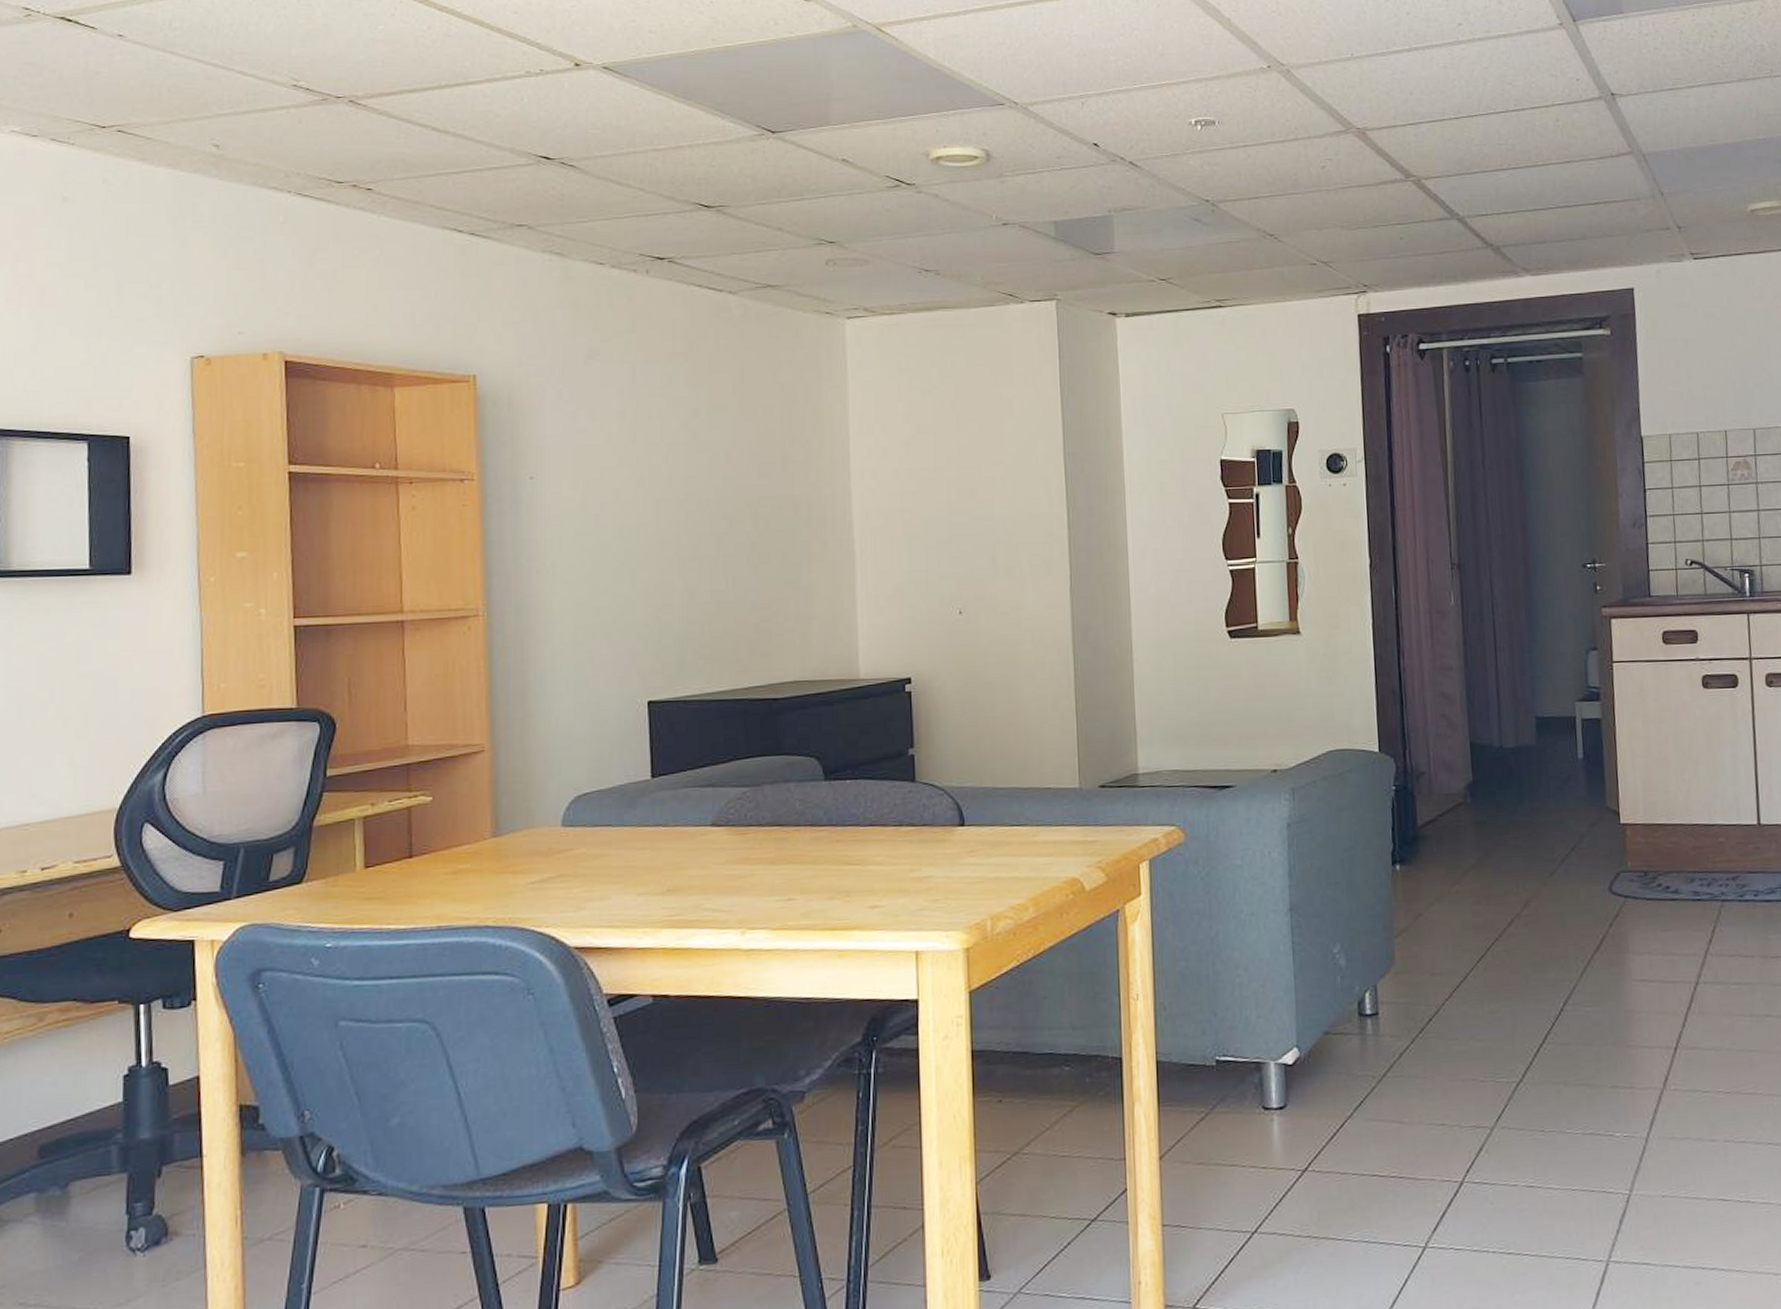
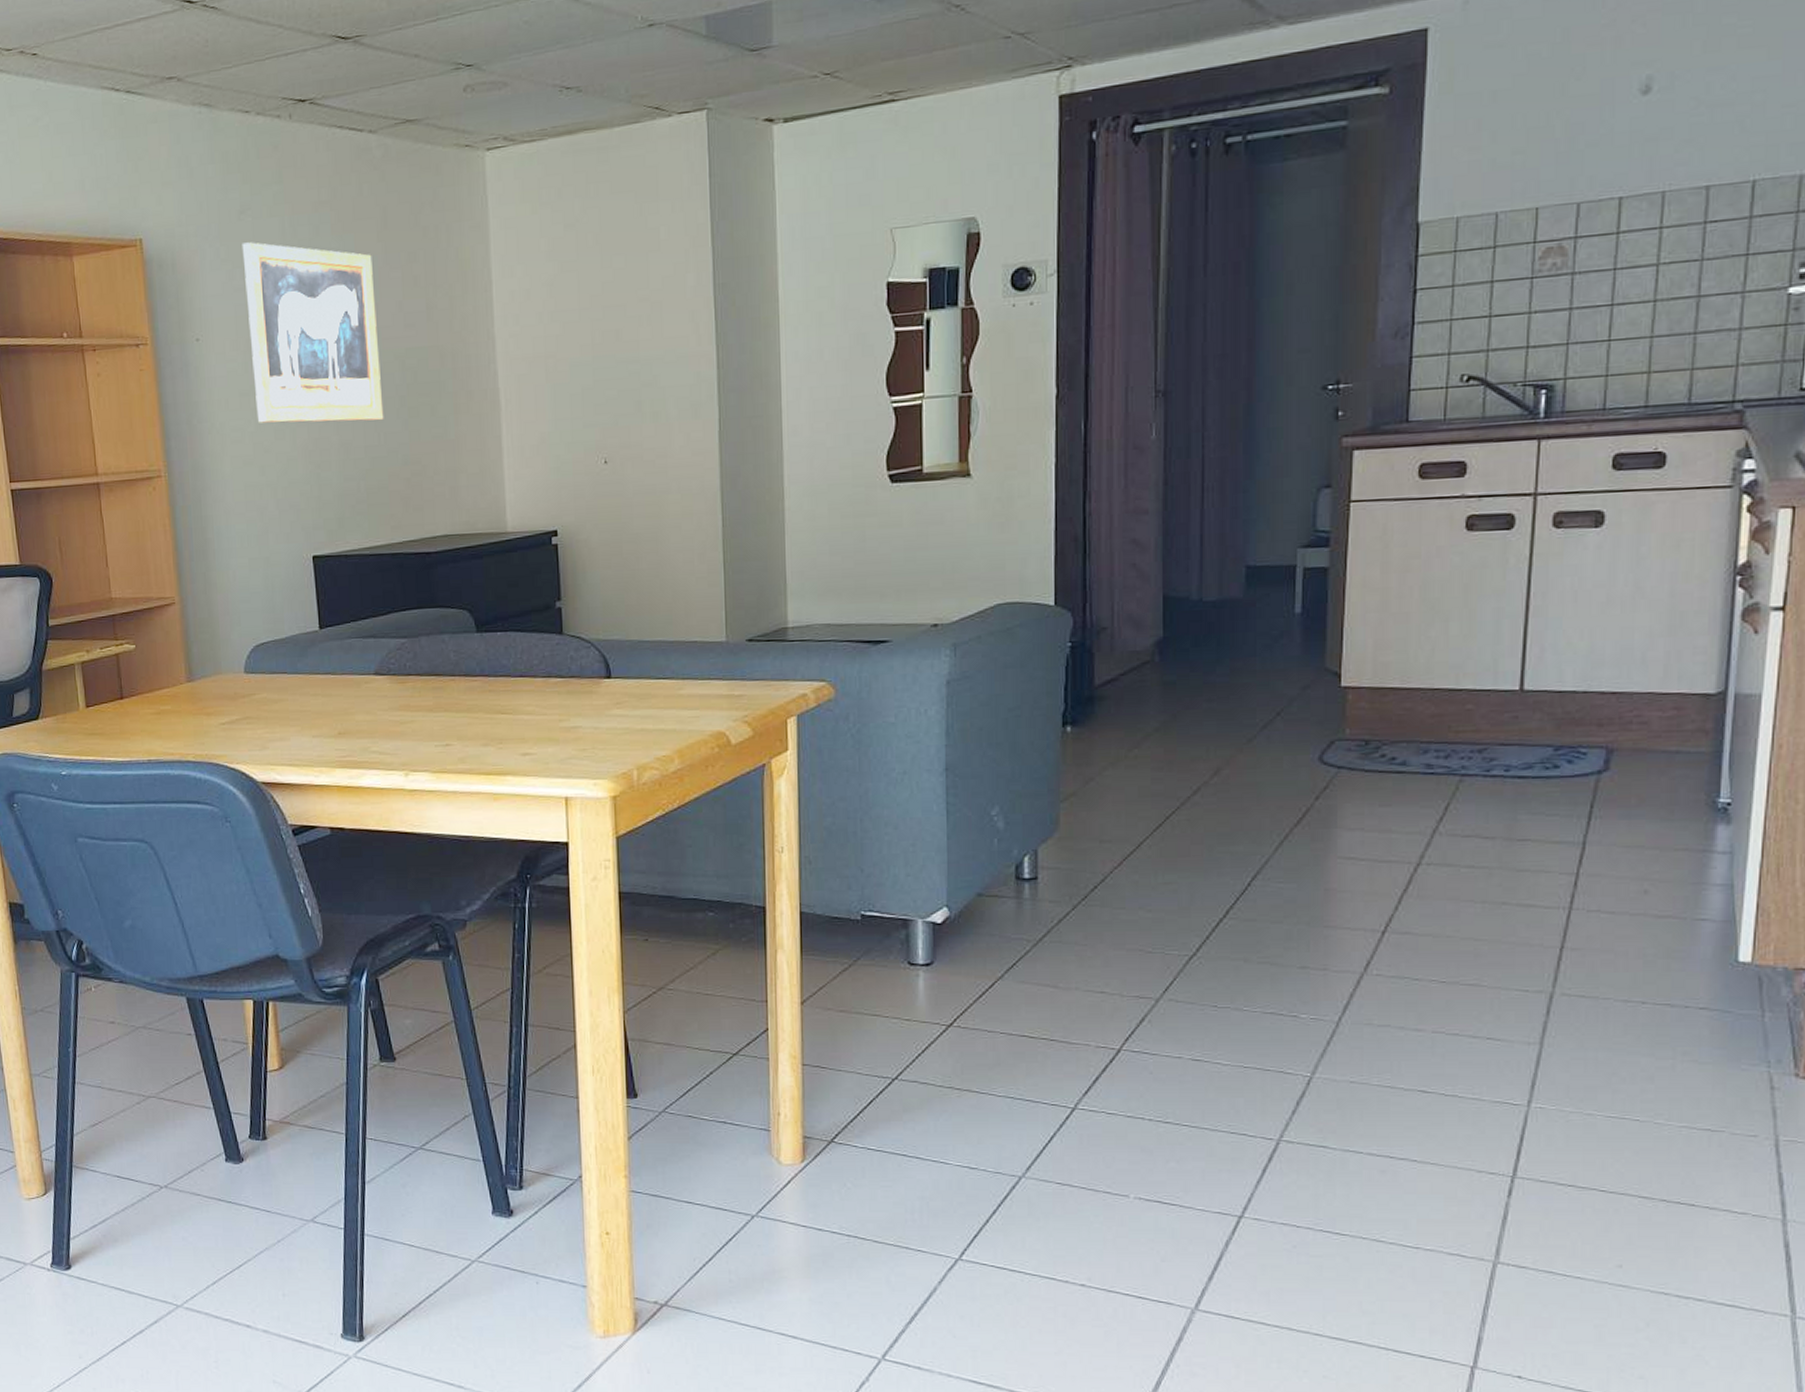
wall art: none [588,386,733,566] -> present [242,242,384,423]

